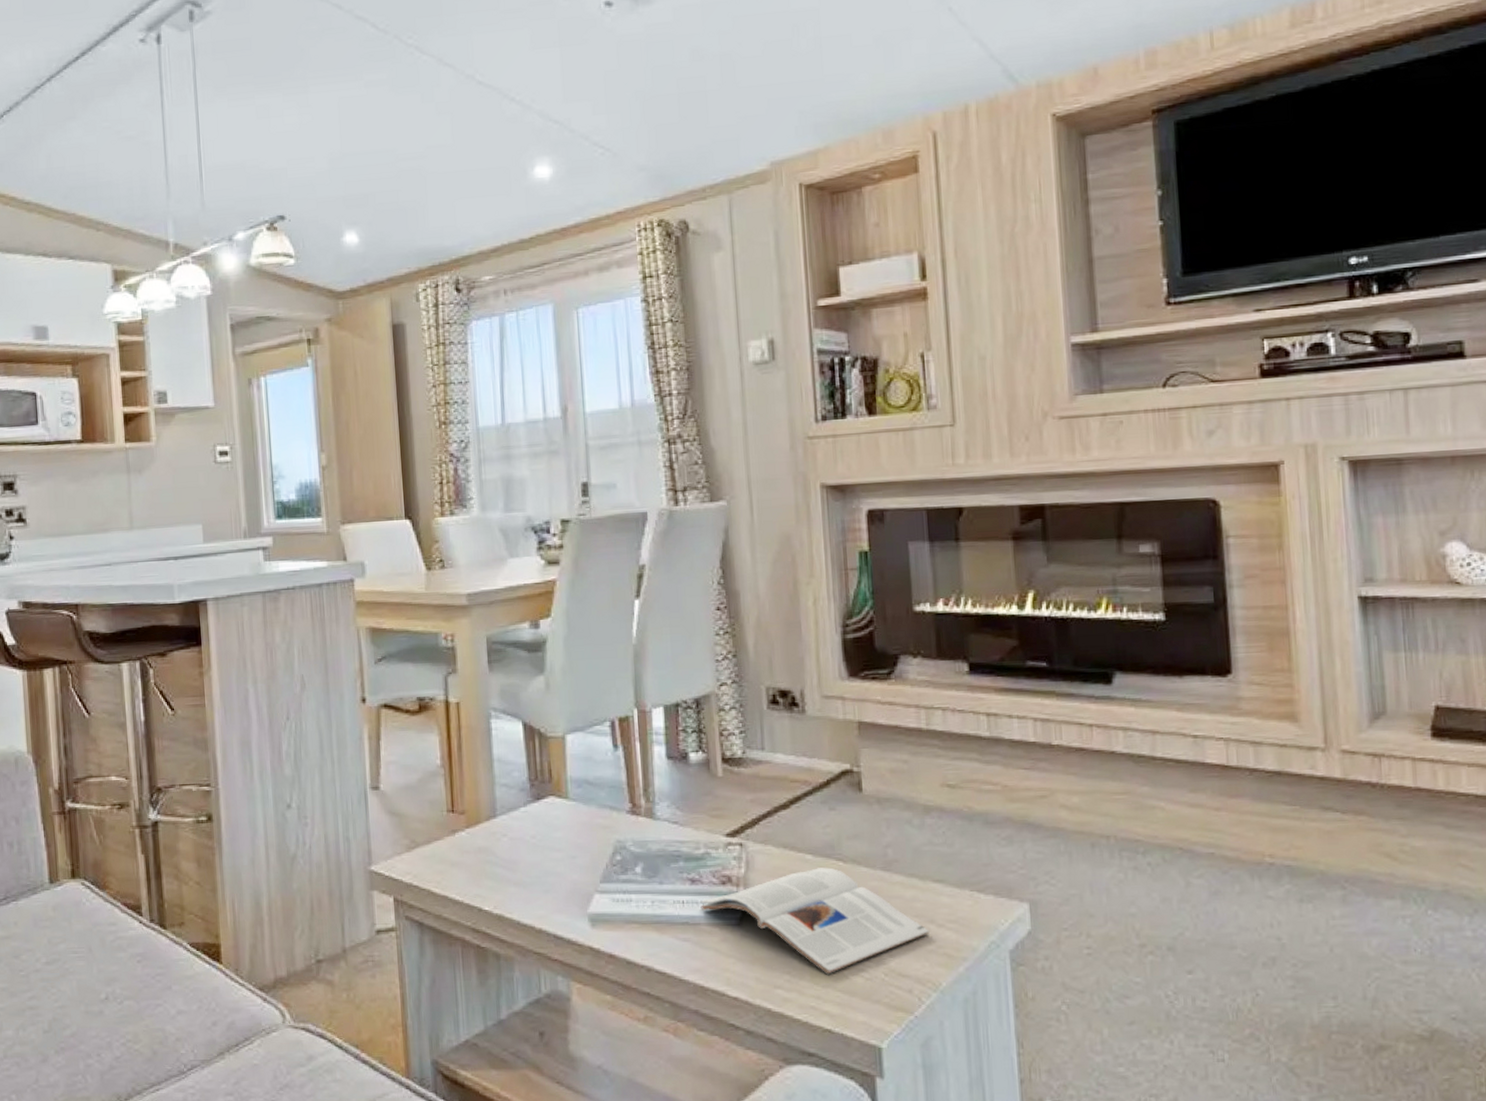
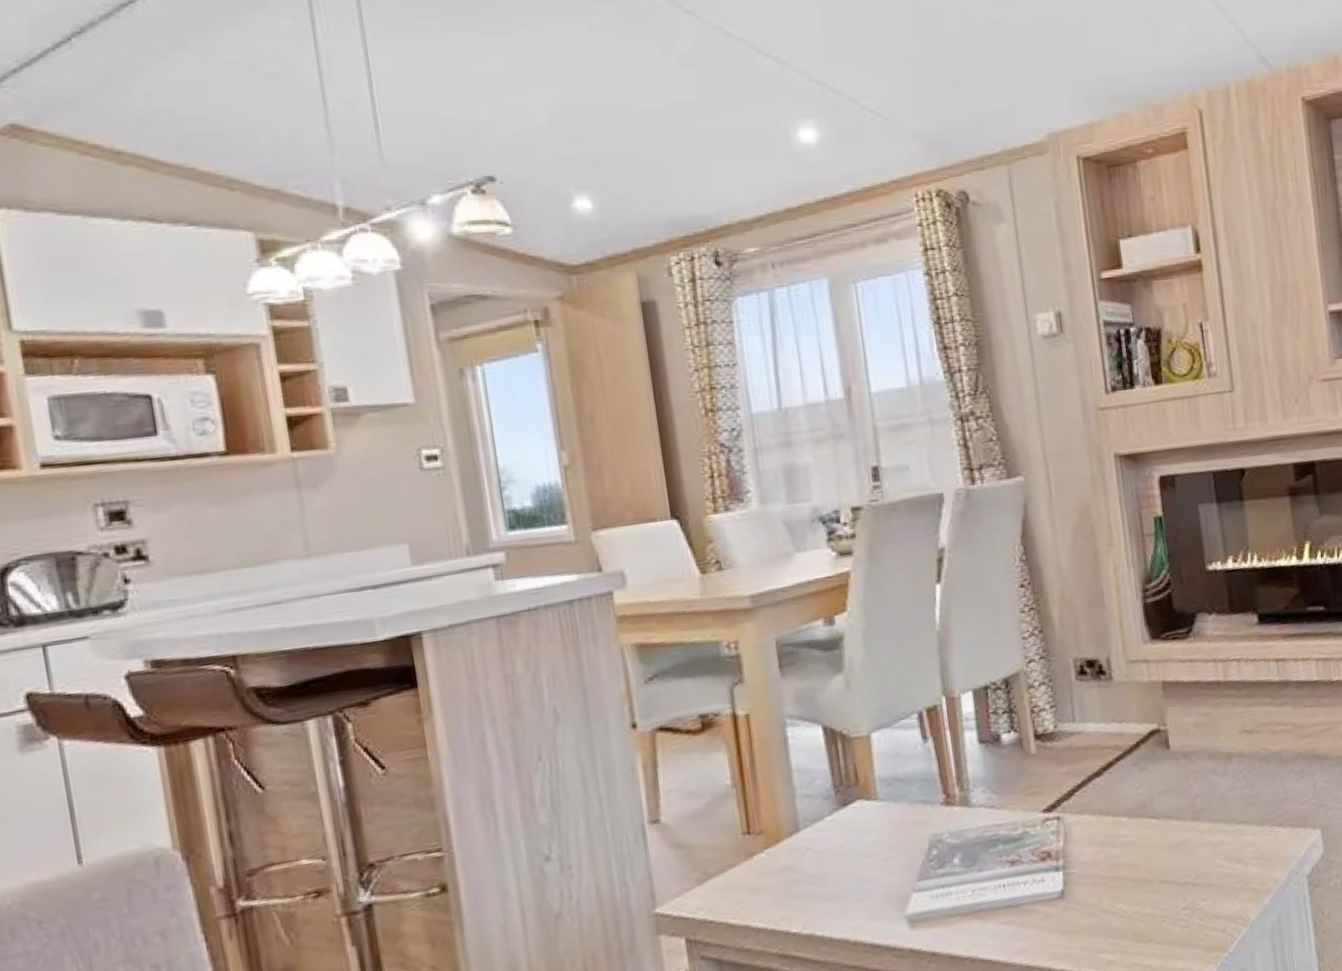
magazine: present [700,867,930,975] -> none [1021,826,1237,930]

